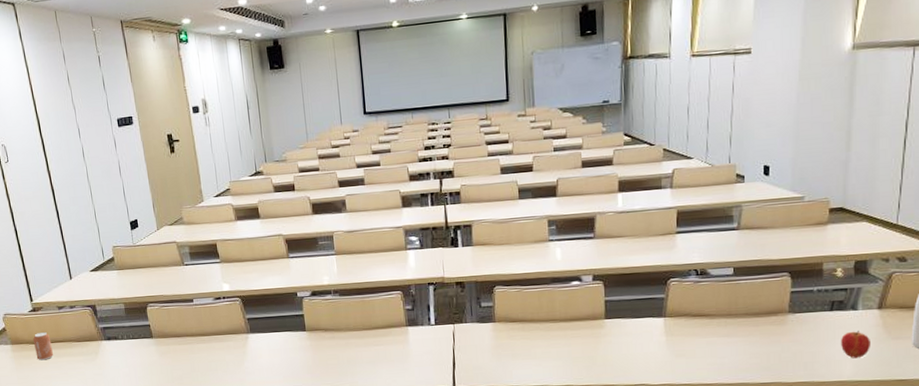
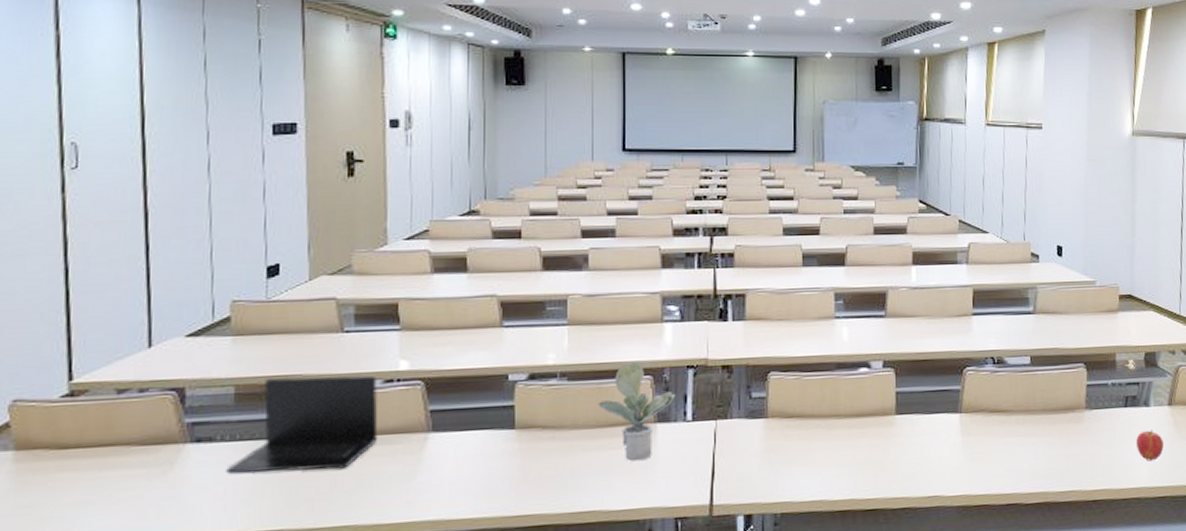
can: present [32,332,53,361] -> none [58,430,93,477]
laptop: none [128,295,216,360] -> present [226,375,378,474]
potted plant: none [363,280,421,355] -> present [599,361,676,462]

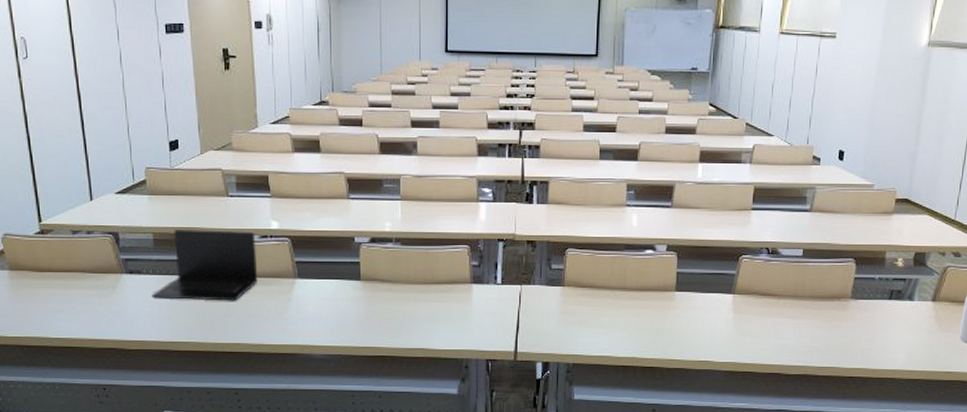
potted plant: present [599,361,676,462] -> none [426,232,488,313]
apple: present [1136,430,1164,462] -> none [896,321,923,348]

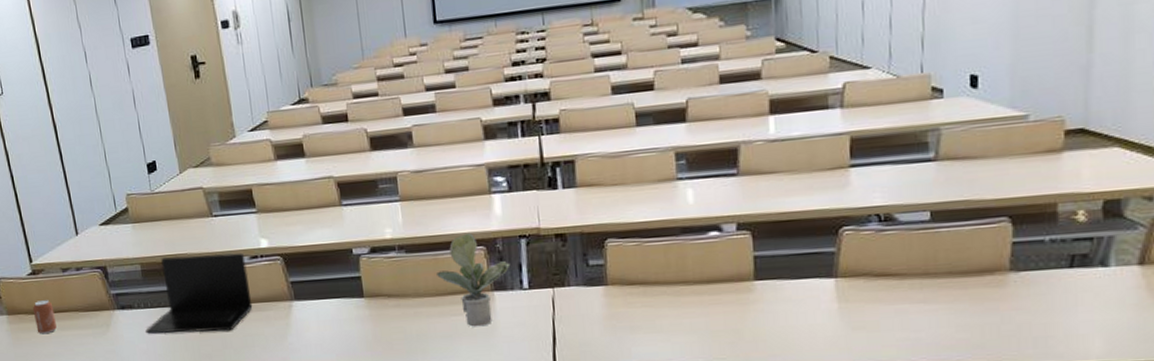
can: none [37,259,61,292] -> present [32,300,57,335]
potted plant: none [426,232,488,313] -> present [436,232,511,327]

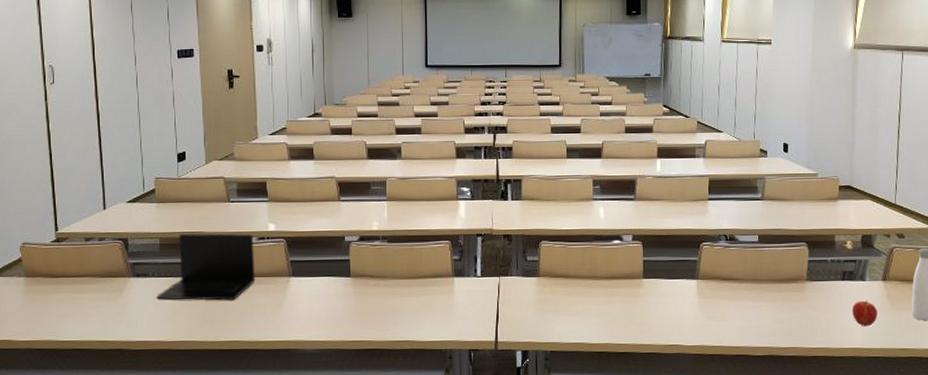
can: present [32,300,57,335] -> none [51,265,72,296]
potted plant: present [436,232,511,327] -> none [411,229,469,305]
apple: none [1086,294,1129,332] -> present [852,300,877,327]

